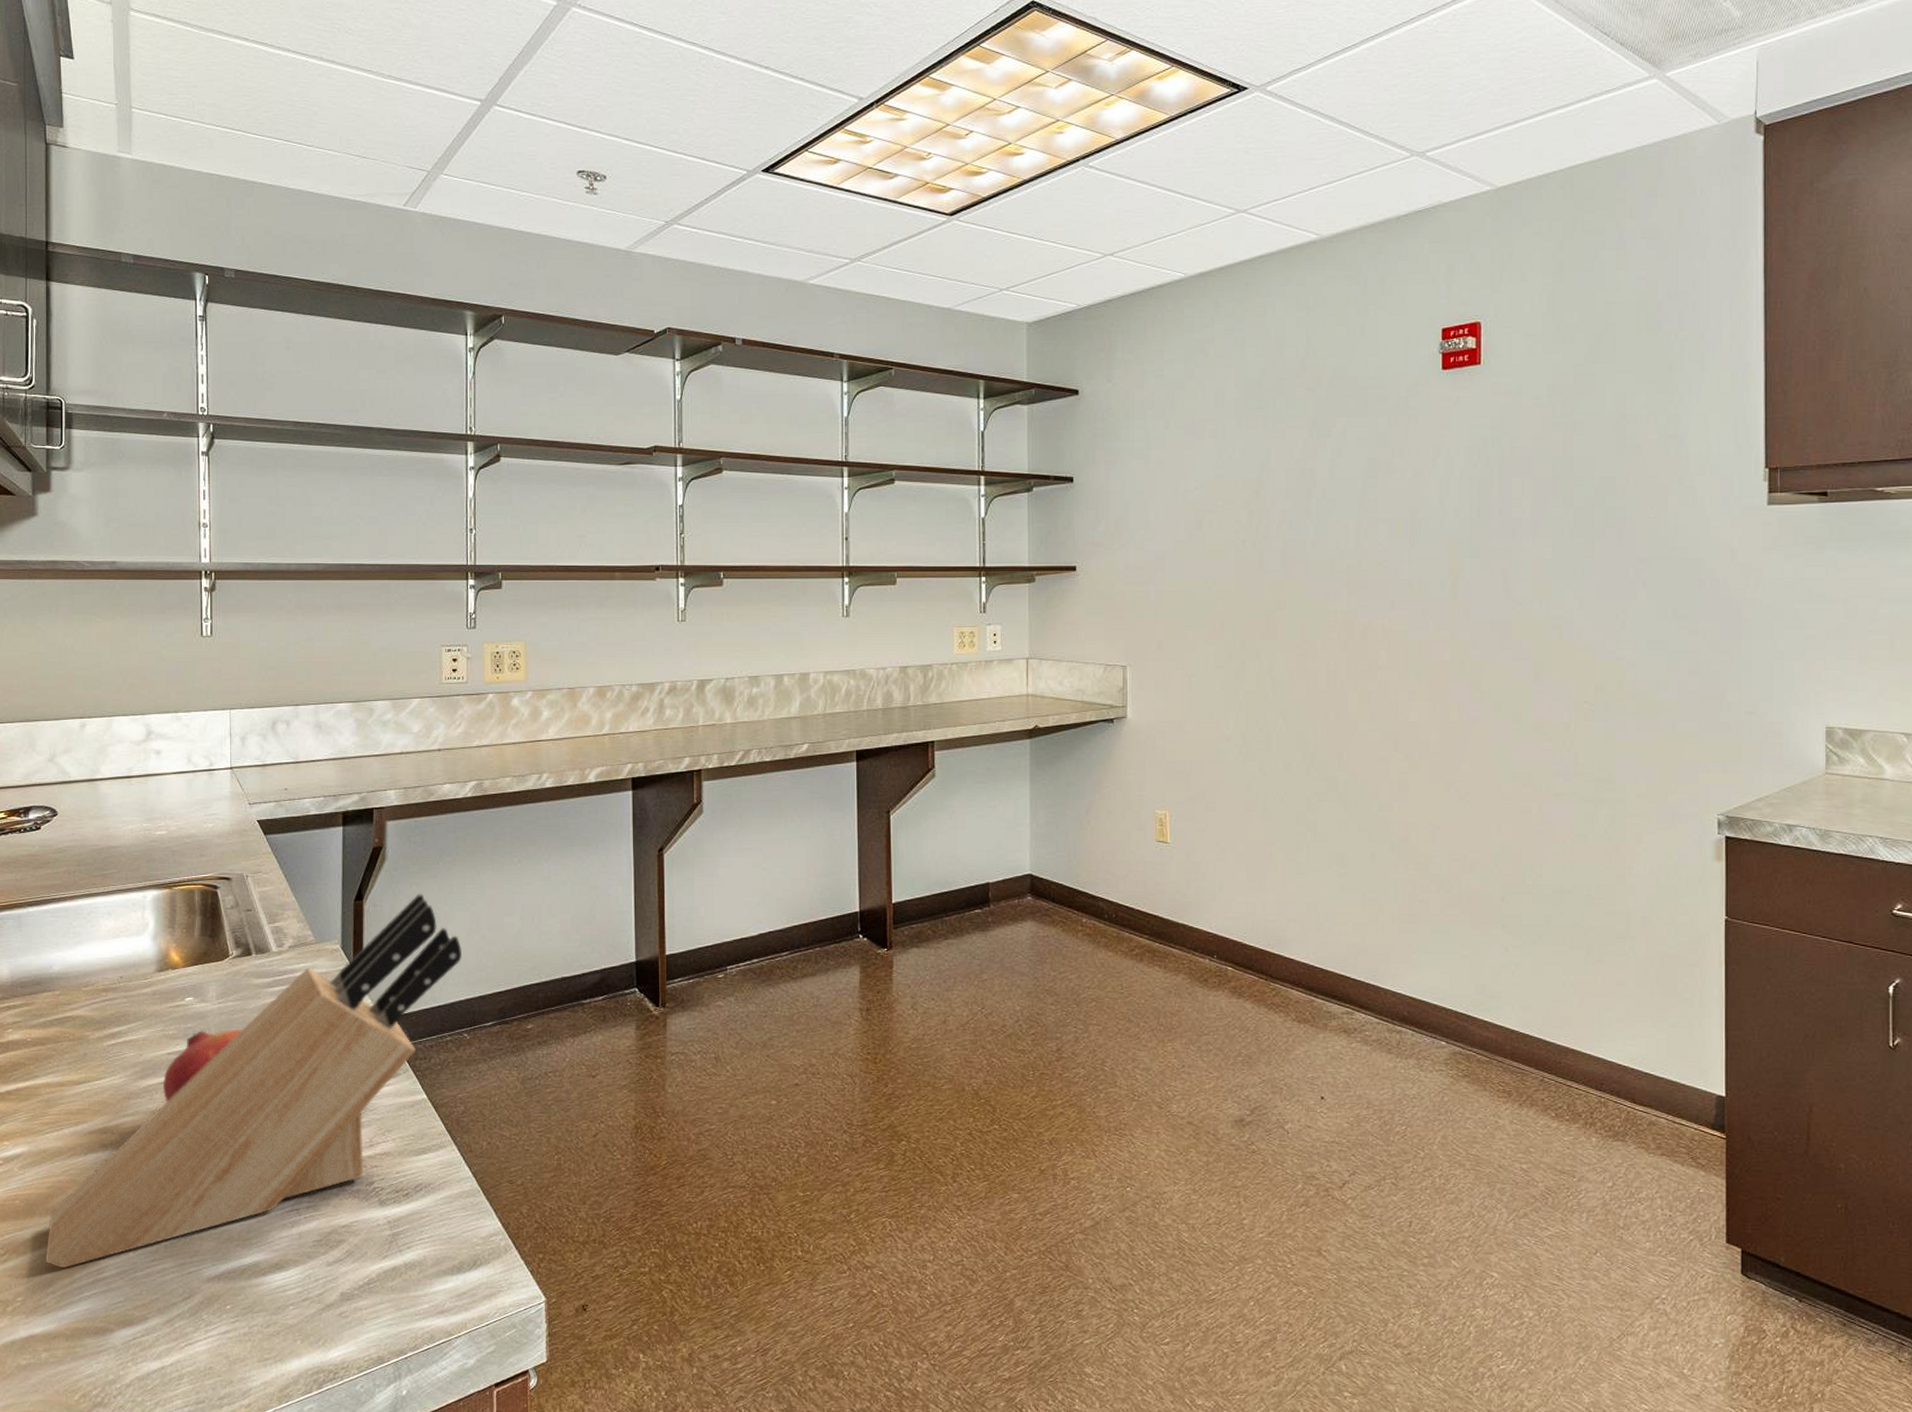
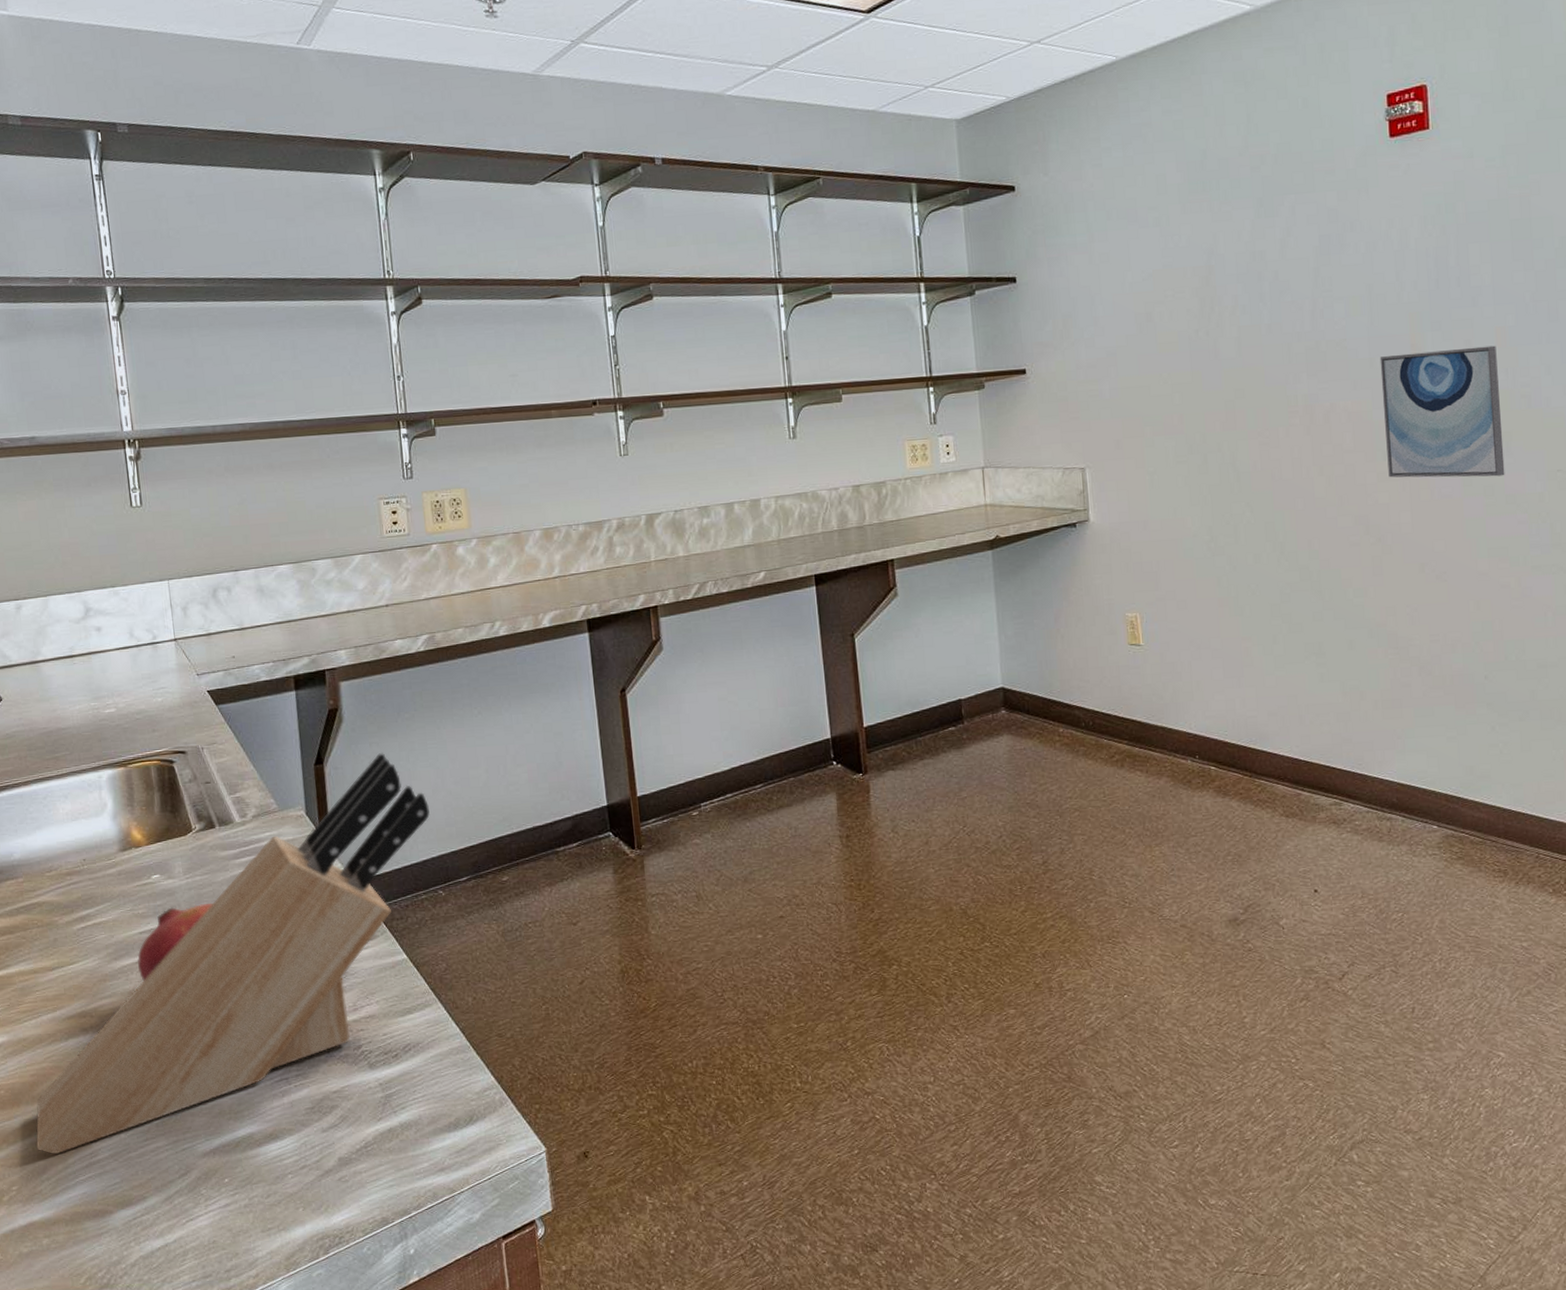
wall art: none [1419,576,1533,704] -> present [1379,345,1505,478]

